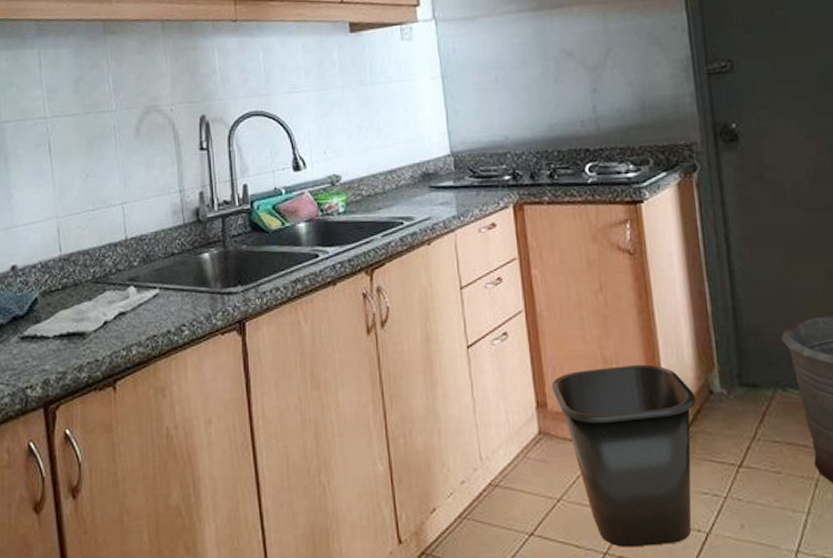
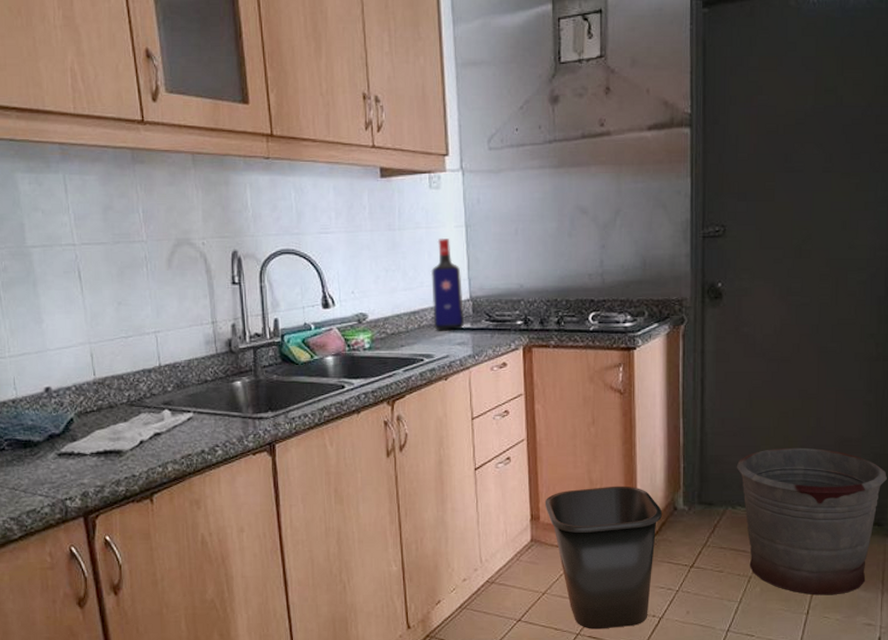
liquor bottle: none [406,91,446,191] -> present [430,239,465,331]

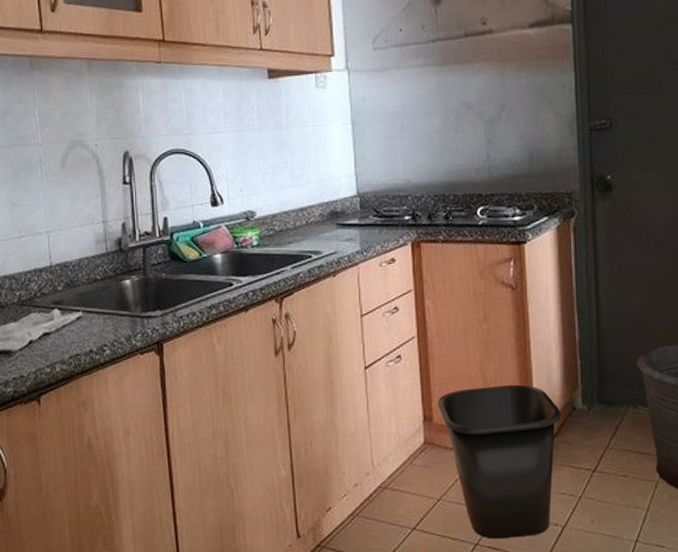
liquor bottle: present [430,239,465,331] -> none [317,136,352,228]

